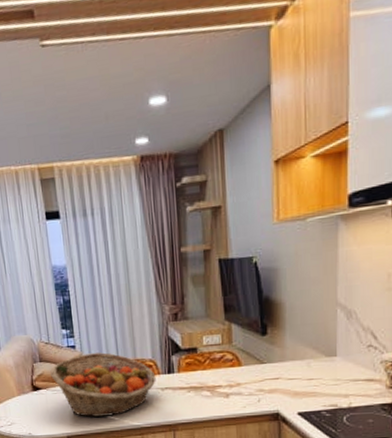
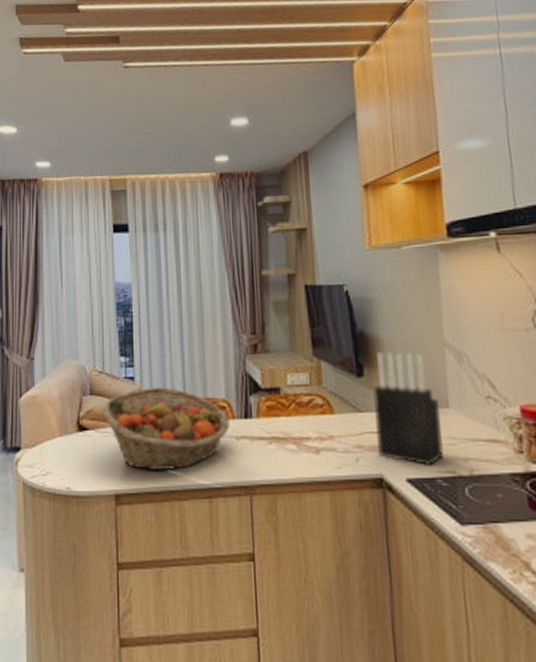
knife block: none [274,313,330,402] -> present [373,352,445,465]

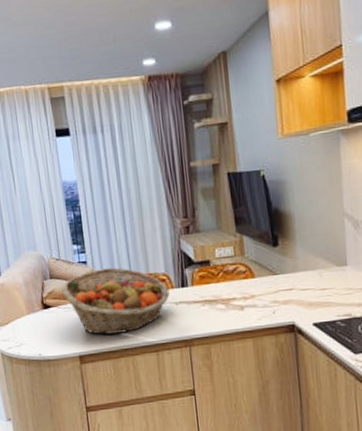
knife block: present [373,352,445,465] -> none [286,224,344,312]

